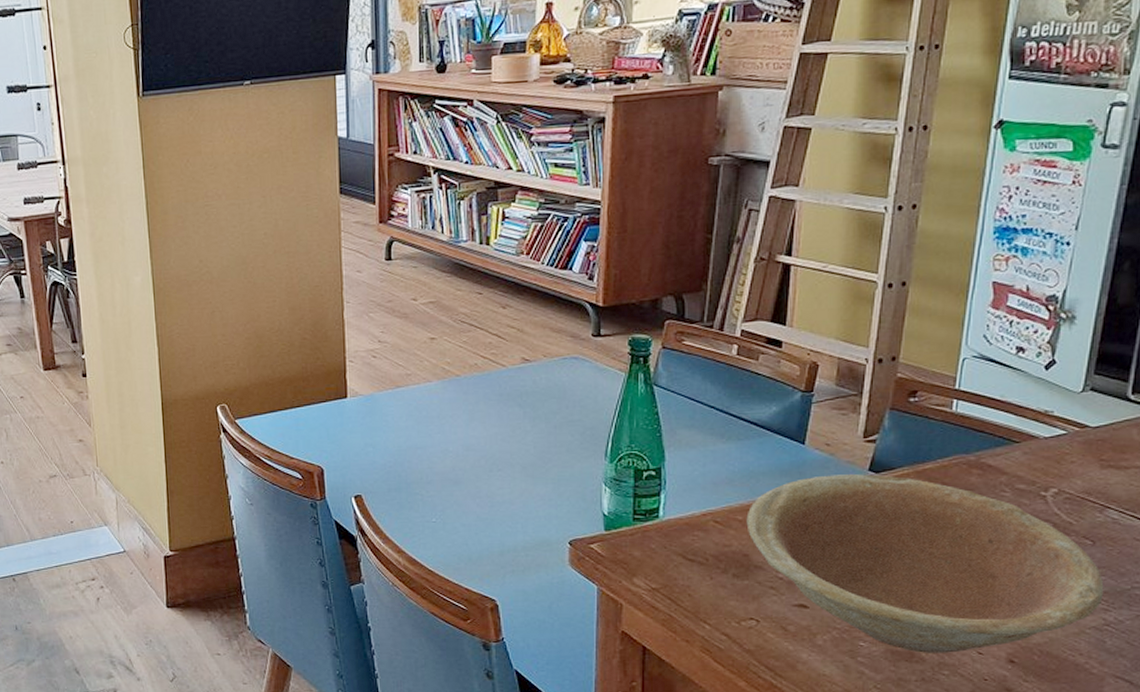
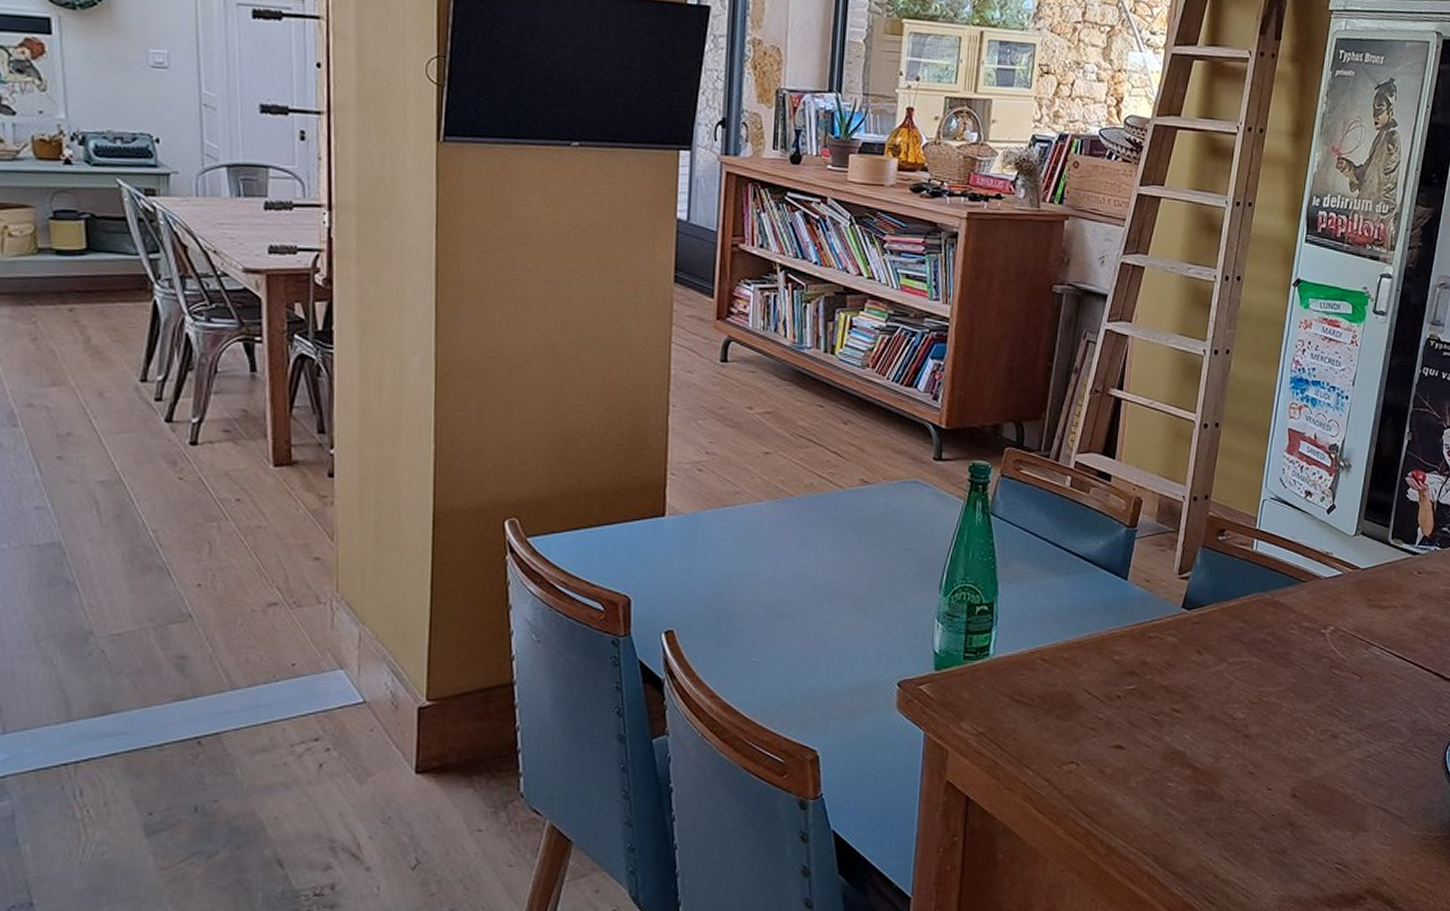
bowl: present [746,474,1104,653] -> none [1071,611,1368,791]

